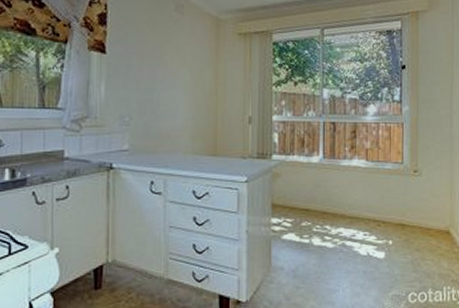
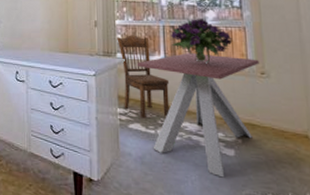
dining chair: none [273,133,327,227] -> present [117,35,170,118]
dining table: none [293,152,414,282] -> present [137,53,260,178]
bouquet: none [330,114,391,163] -> present [170,19,233,64]

